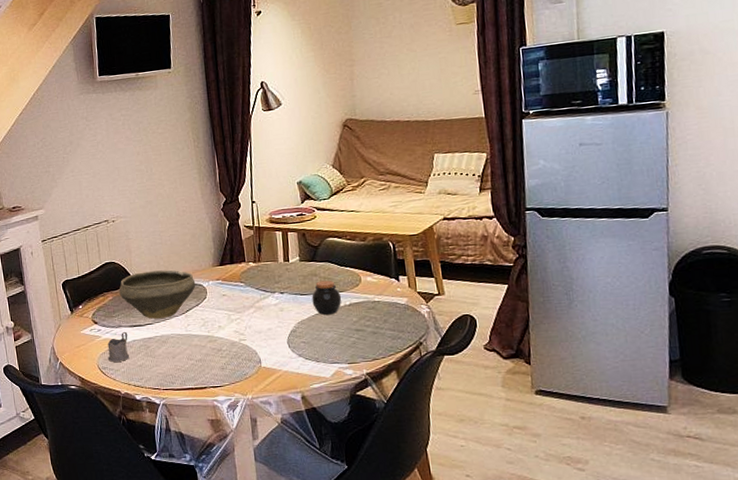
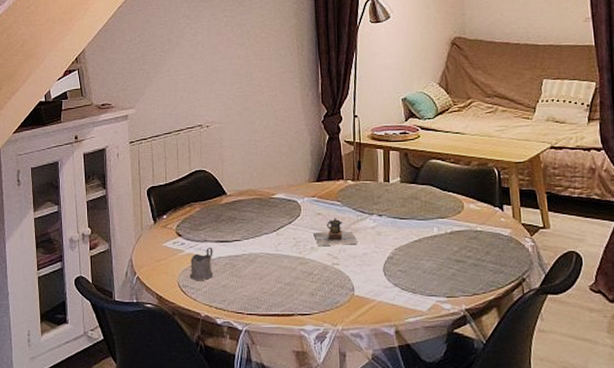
bowl: present [119,270,196,319] -> none [207,182,290,235]
teapot: none [220,298,263,325] -> present [313,218,358,247]
jar: present [312,280,342,315] -> none [411,205,443,243]

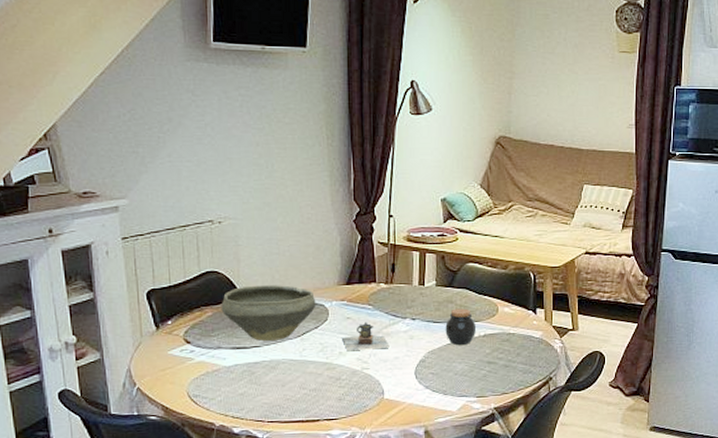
tea glass holder: present [190,247,214,280] -> none [201,354,230,389]
bowl: none [207,182,290,235] -> present [221,285,316,341]
jar: none [411,205,443,243] -> present [445,308,477,346]

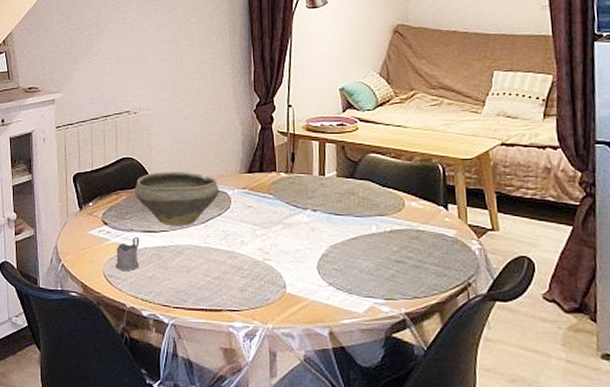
tea glass holder: none [201,354,230,389] -> present [115,236,140,270]
teapot: present [342,322,390,352] -> none [244,211,291,241]
jar: present [445,308,477,346] -> none [348,201,382,241]

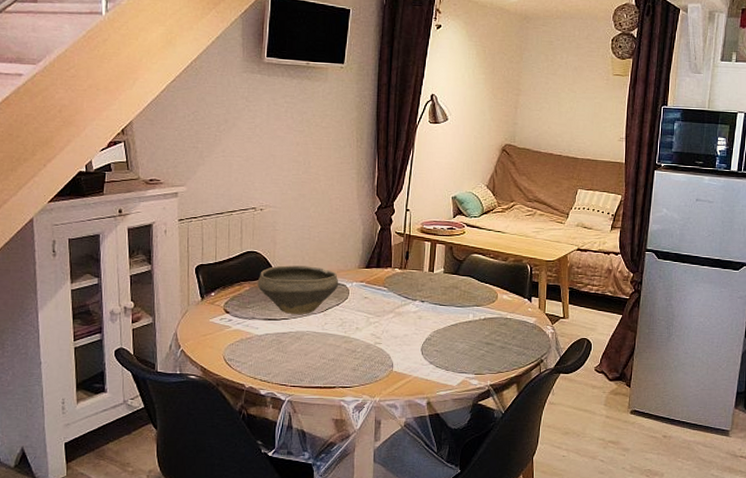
tea glass holder: present [115,236,140,270] -> none [236,324,261,354]

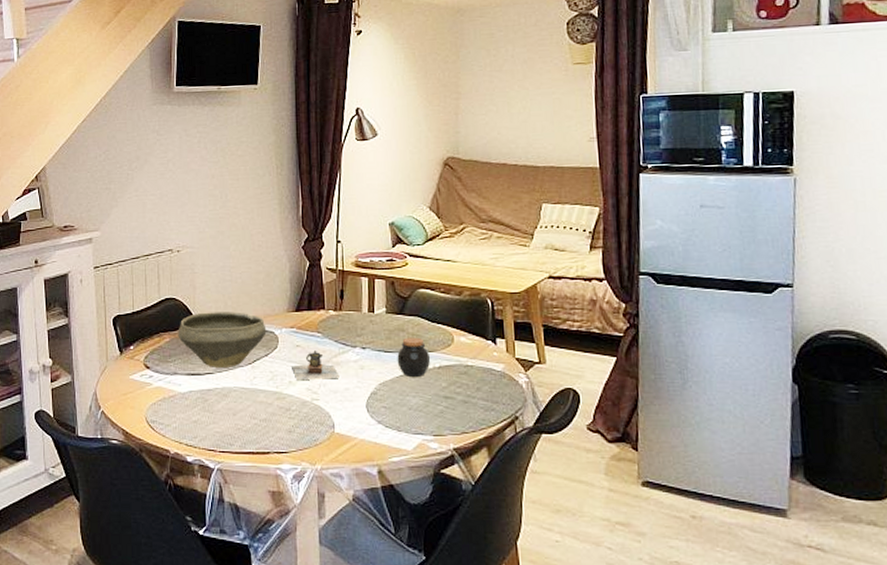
teapot: none [359,302,400,327] -> present [292,350,340,381]
jar: none [450,294,478,327] -> present [397,337,431,378]

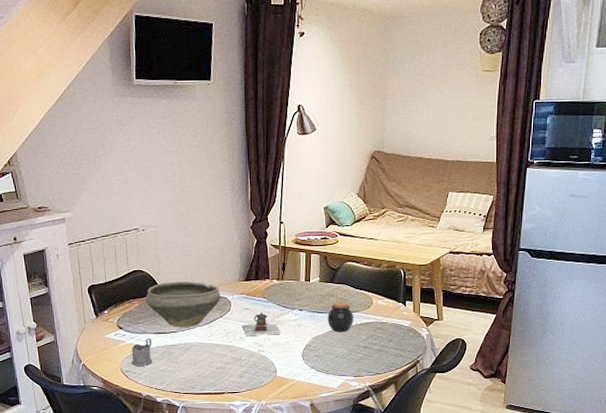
tea glass holder: none [158,380,184,415] -> present [131,337,153,366]

